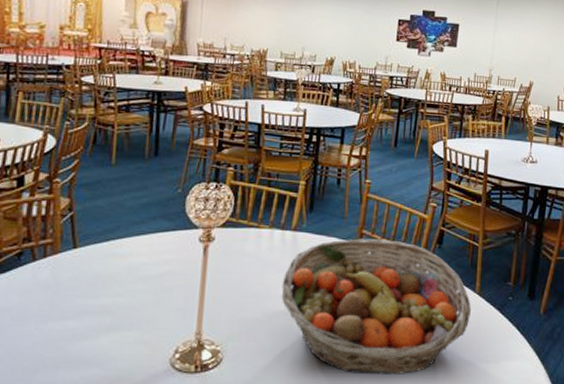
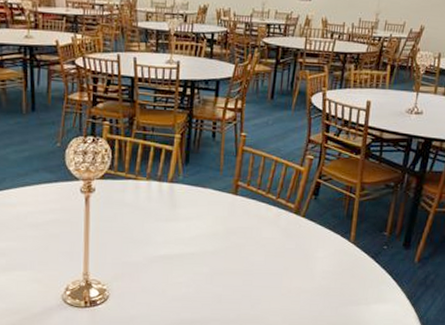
fruit basket: present [281,238,472,375] -> none [160,190,346,313]

